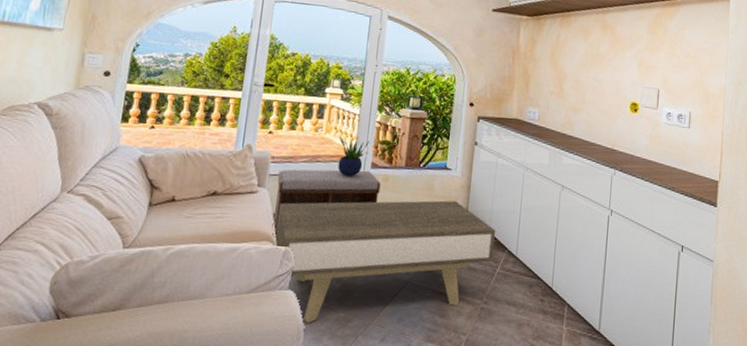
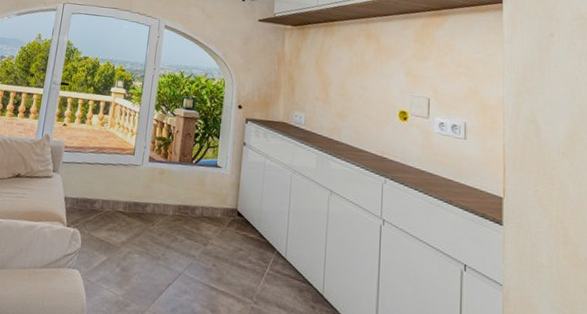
bench: present [272,169,381,237] -> none [63,158,157,219]
coffee table: present [275,200,496,323] -> none [65,188,265,303]
potted plant: present [337,137,369,176] -> none [120,132,148,168]

